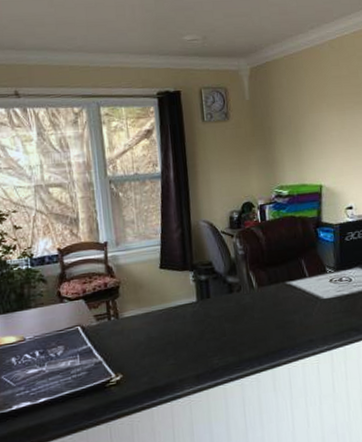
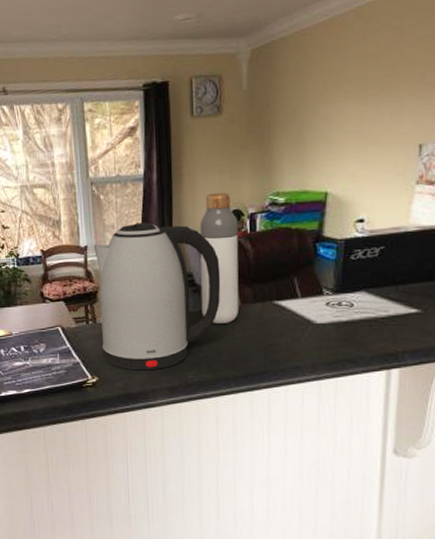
kettle: none [113,216,239,363] -> present [93,222,221,371]
bottle: none [215,187,256,308] -> present [199,192,239,324]

